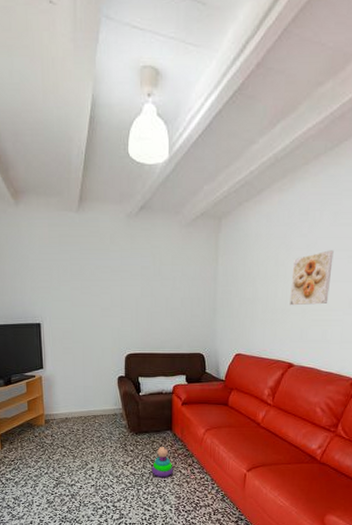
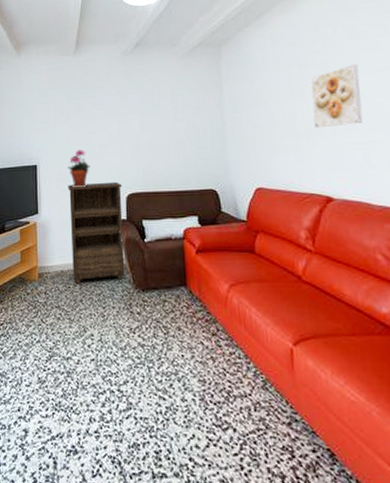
potted plant: none [71,311,93,347] -> present [67,149,90,188]
bookshelf: none [71,342,122,429] -> present [68,181,125,284]
stacking toy: present [151,447,173,478] -> none [164,308,193,352]

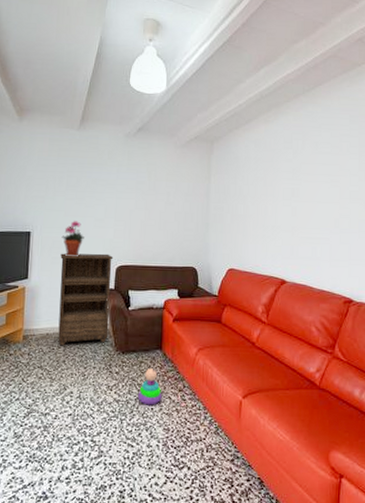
stacking toy: none [164,308,193,352] -> present [138,368,162,405]
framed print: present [310,64,363,129] -> none [279,174,317,224]

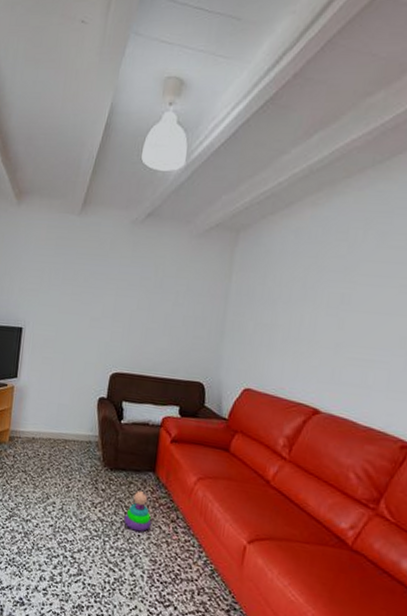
bookshelf: present [58,253,114,346] -> none [43,353,109,455]
potted plant: present [61,221,84,257] -> none [54,318,78,359]

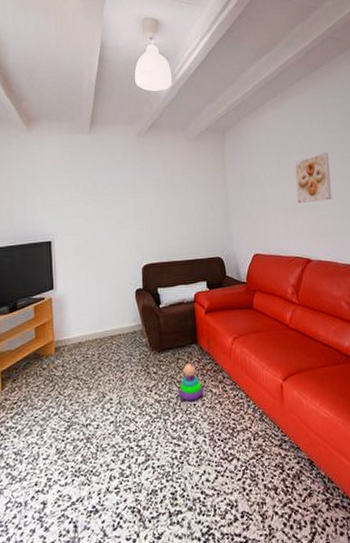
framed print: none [319,275,381,340] -> present [295,153,332,204]

